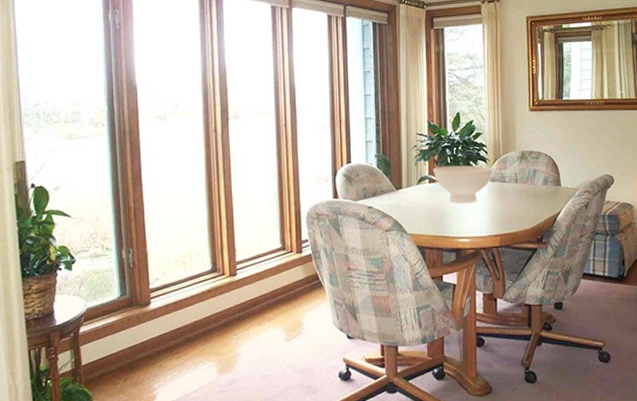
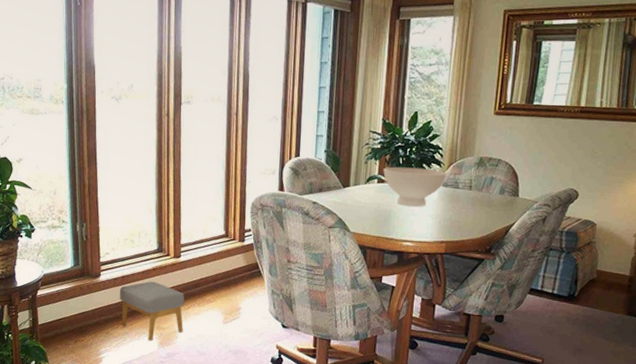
footstool: none [173,304,244,369] -> present [120,282,185,341]

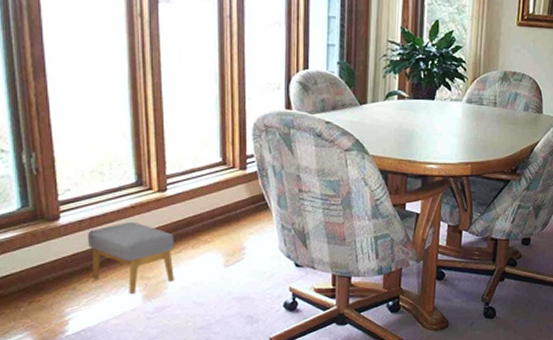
bowl: present [383,166,448,207] -> none [403,81,472,126]

